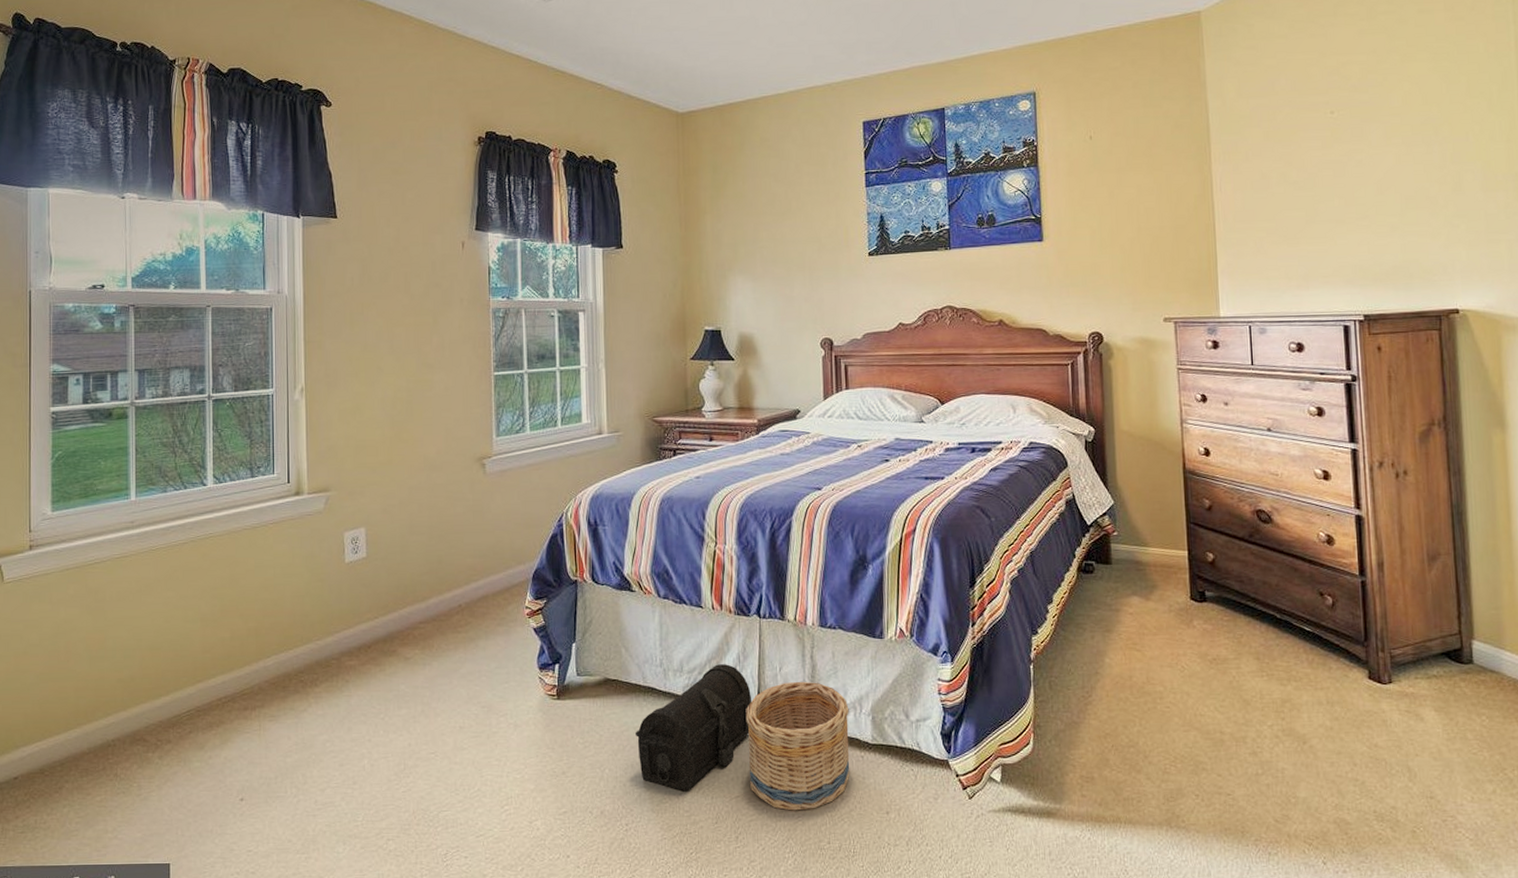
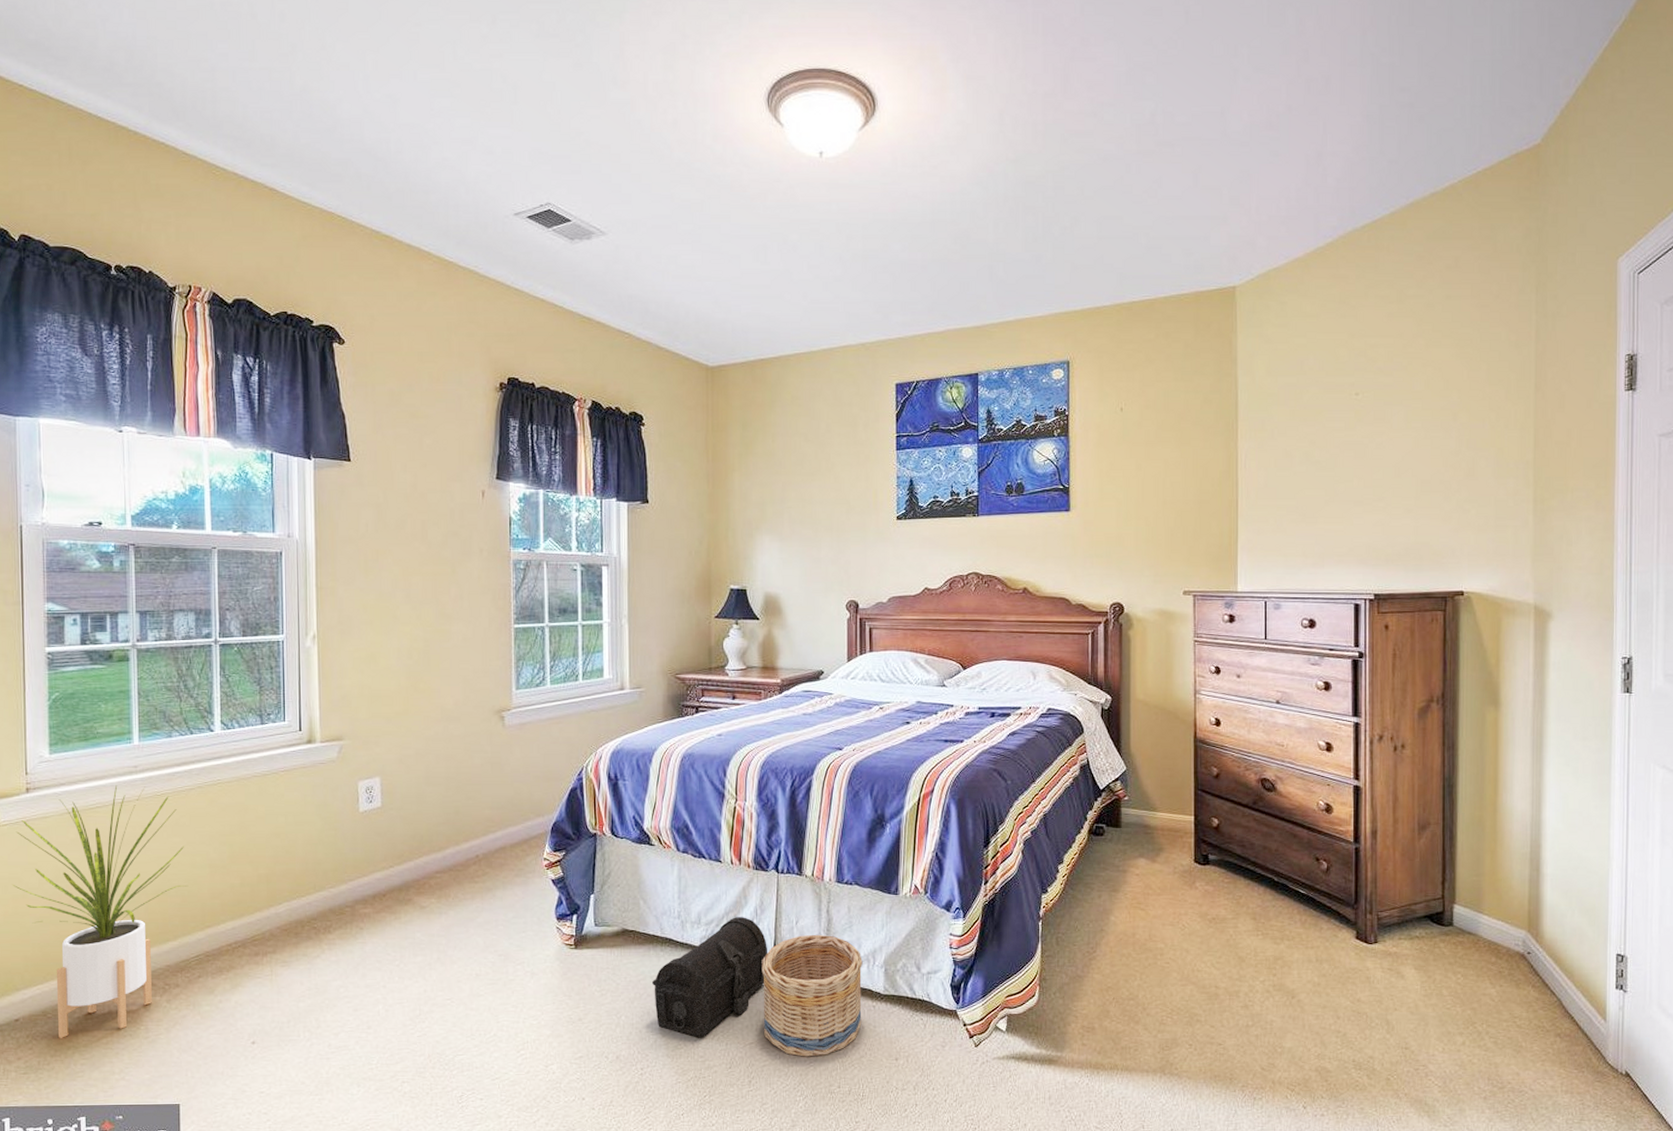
house plant: none [14,541,181,796] -> present [12,785,189,1038]

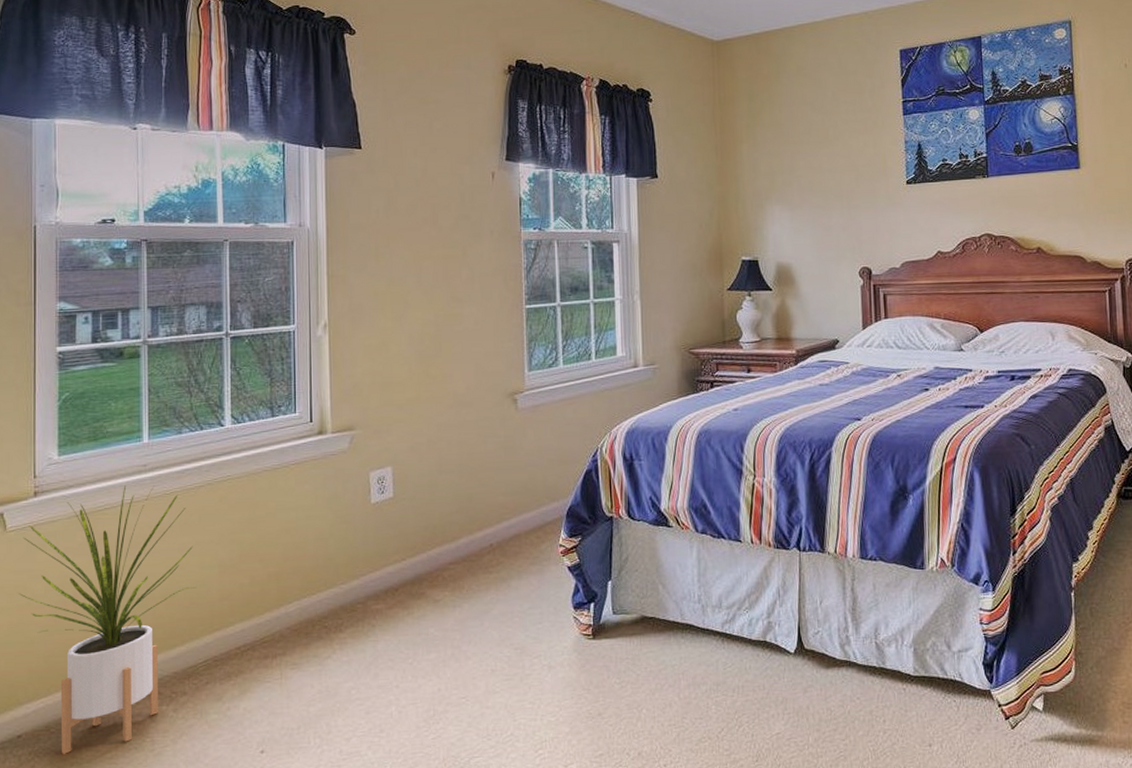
treasure chest: present [652,917,768,1038] -> none [674,599,793,730]
basket: present [761,934,863,1057] -> none [786,614,892,746]

